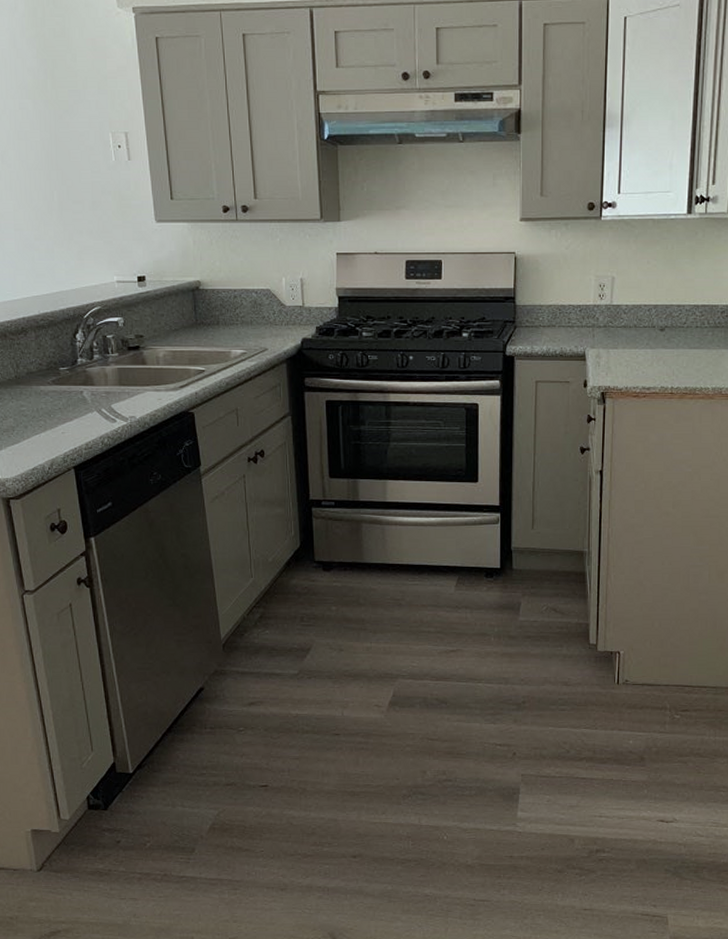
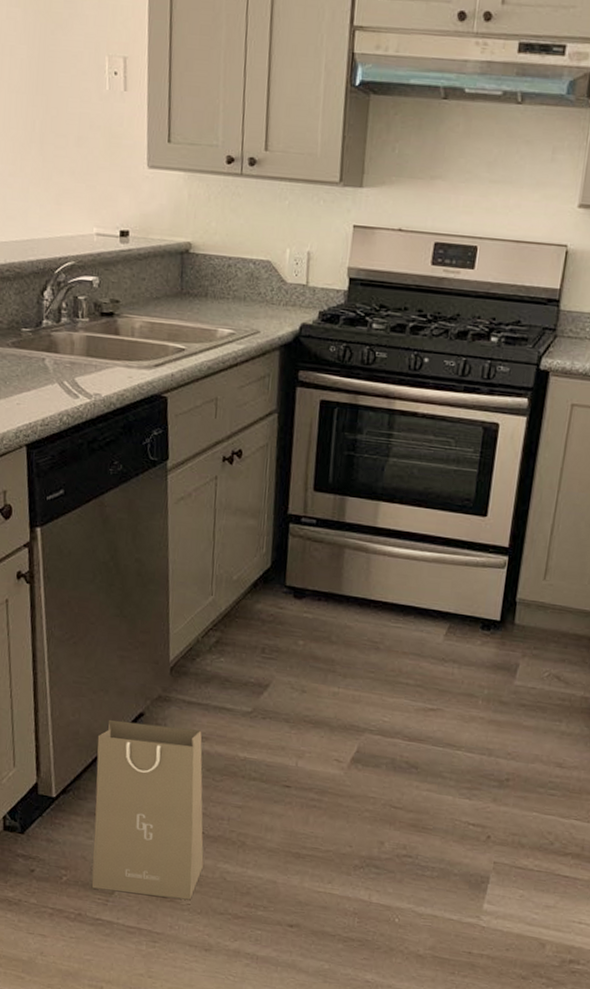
shopping bag: none [164,696,271,850] -> present [91,720,204,900]

